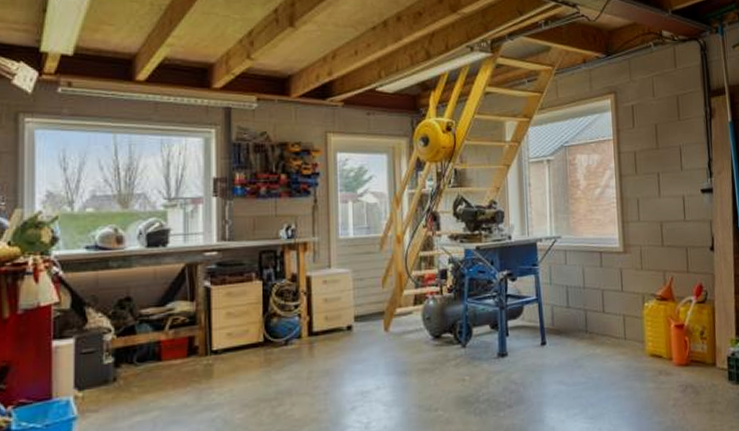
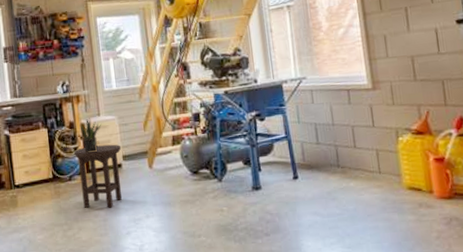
stool: none [293,302,353,379] -> present [73,144,122,208]
potted plant: none [304,270,332,313] -> present [79,118,102,154]

